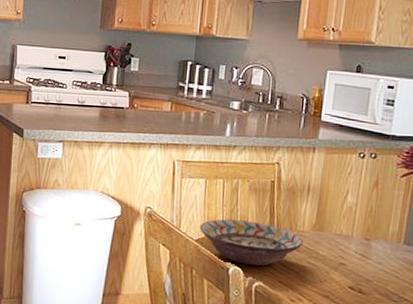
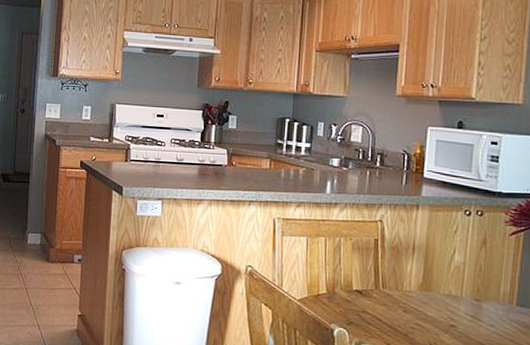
decorative bowl: present [200,219,303,266] -> none [302,278,410,328]

